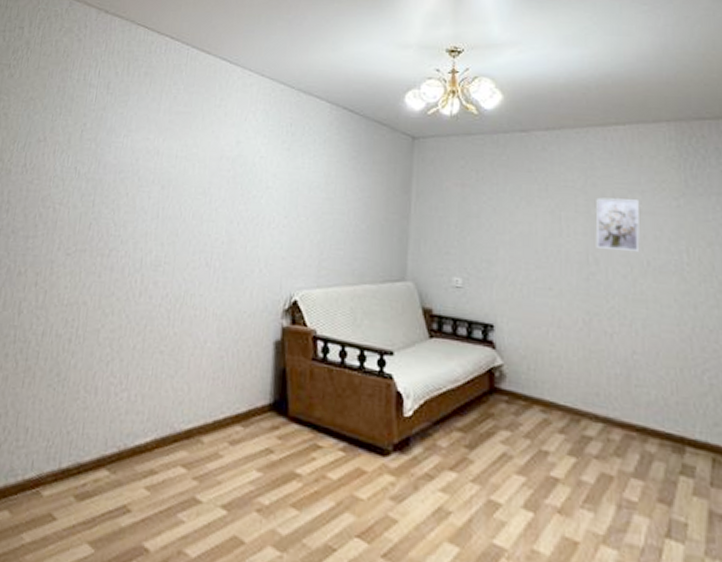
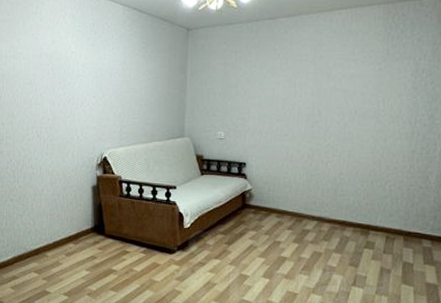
wall art: present [595,197,641,253] -> none [319,66,353,105]

